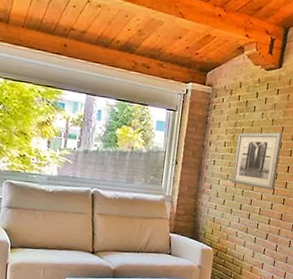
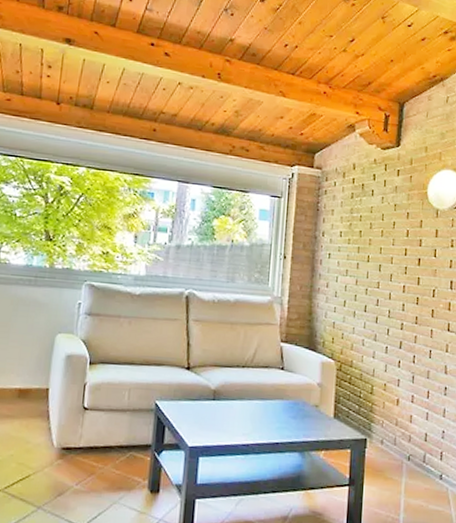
wall art: present [231,132,283,191] -> none [351,218,409,288]

